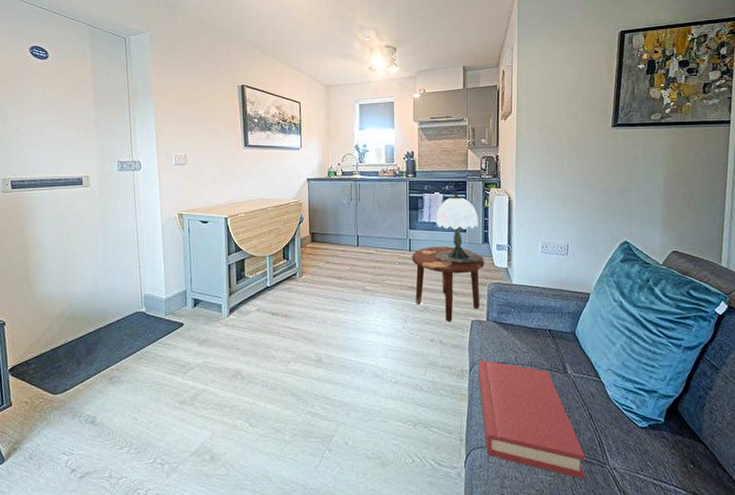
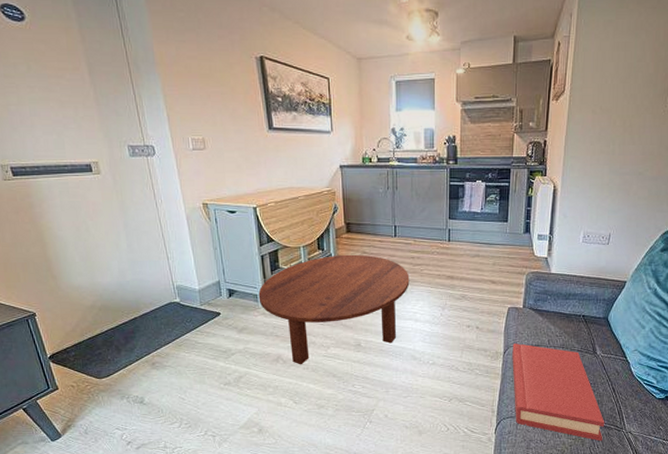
coffee table: none [222,264,372,382] -> present [258,254,410,365]
side table: present [411,247,485,322] -> none [450,236,525,309]
table lamp: present [429,190,484,263] -> none [469,178,524,252]

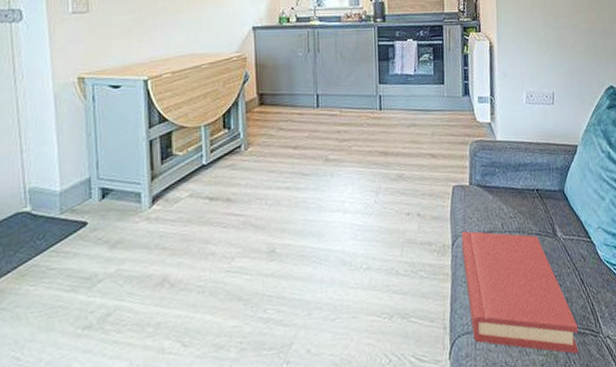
coffee table: present [258,254,410,365] -> none [142,131,336,288]

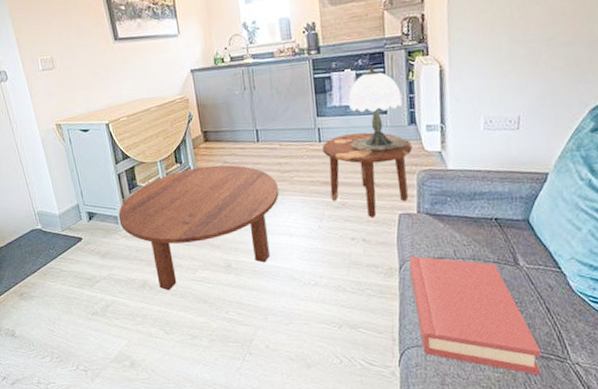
coffee table: none [142,131,336,288] -> present [118,164,280,291]
side table: none [382,101,466,190] -> present [322,132,413,217]
table lamp: none [403,36,464,121] -> present [343,64,410,151]

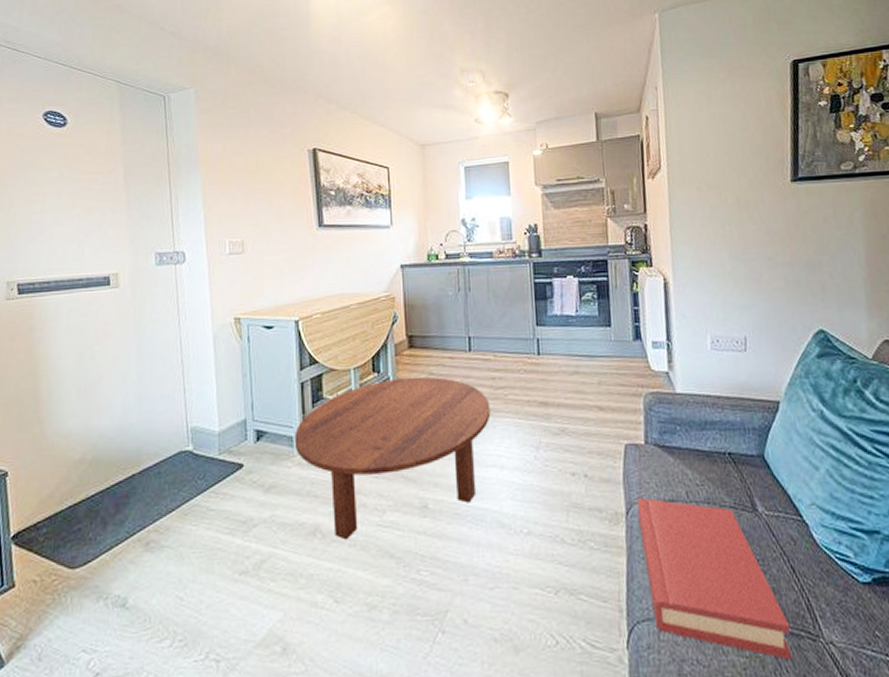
side table: present [322,132,413,217] -> none [540,346,638,447]
table lamp: present [343,64,410,151] -> none [563,272,636,368]

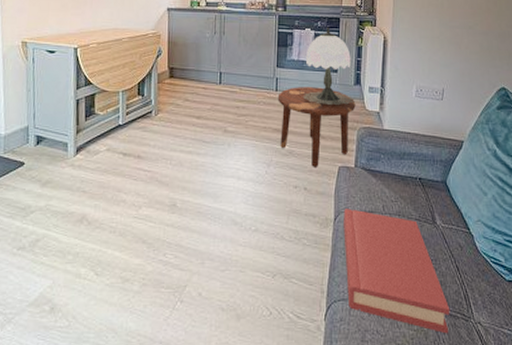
coffee table: present [294,376,491,541] -> none [68,101,234,228]
side table: none [540,346,638,447] -> present [277,87,356,167]
table lamp: none [563,272,636,368] -> present [297,27,355,105]

